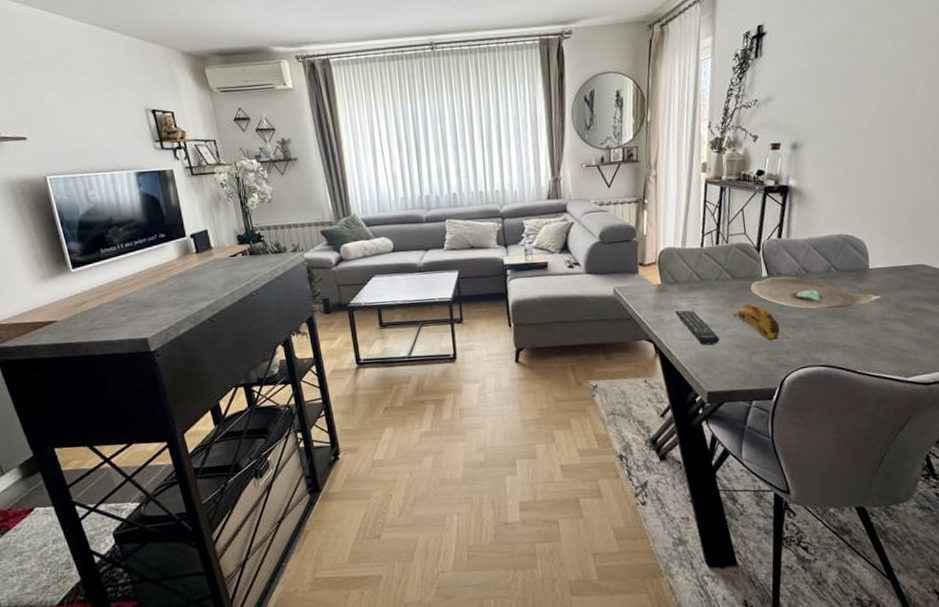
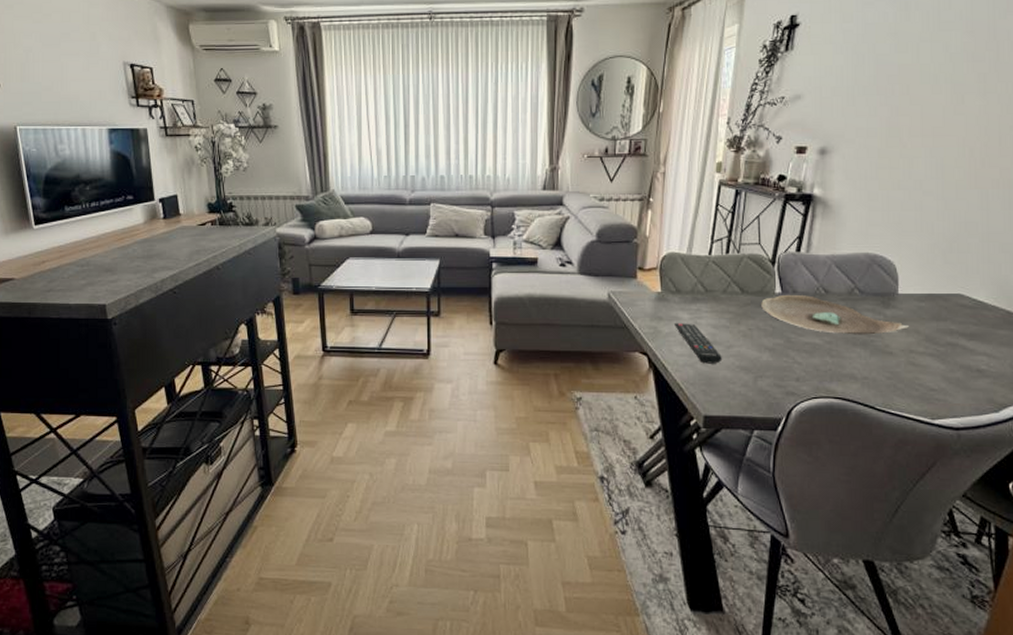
banana: present [734,303,781,341] -> none [740,322,792,365]

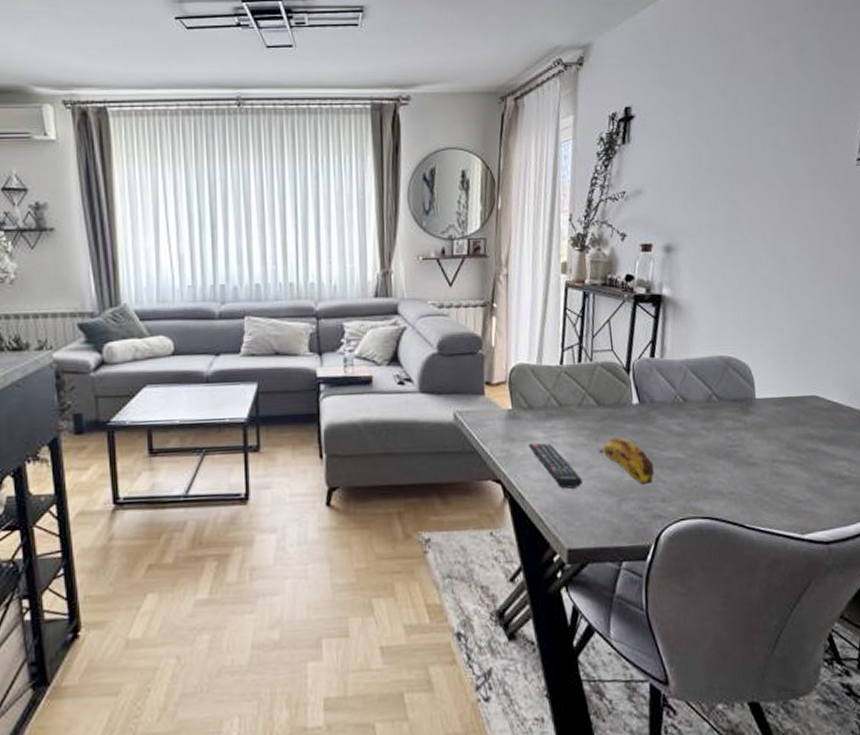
banana: none [740,322,792,365] -> present [599,437,655,485]
decorative bowl: present [761,294,910,335] -> none [619,404,771,446]

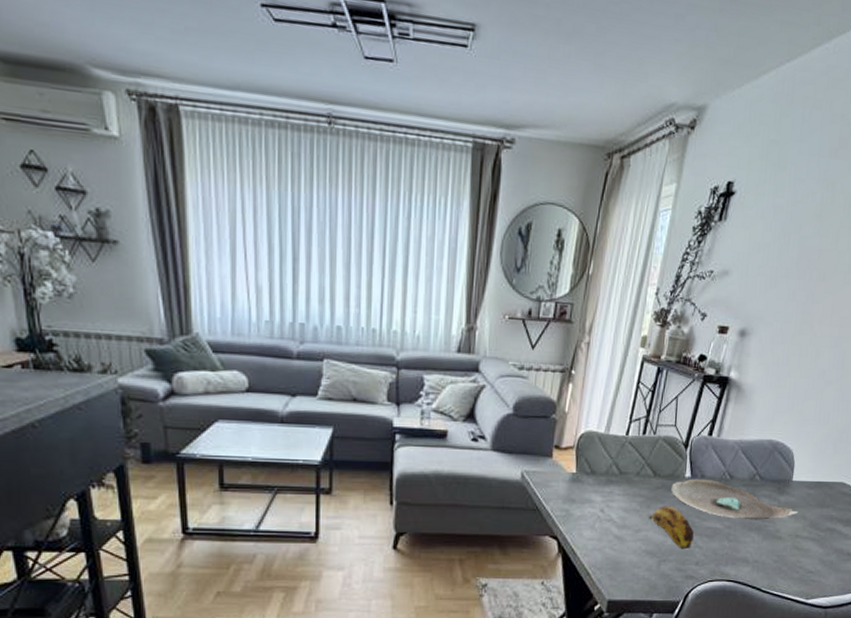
remote control: present [529,443,582,489] -> none [587,506,630,548]
decorative bowl: none [619,404,771,446] -> present [671,478,799,520]

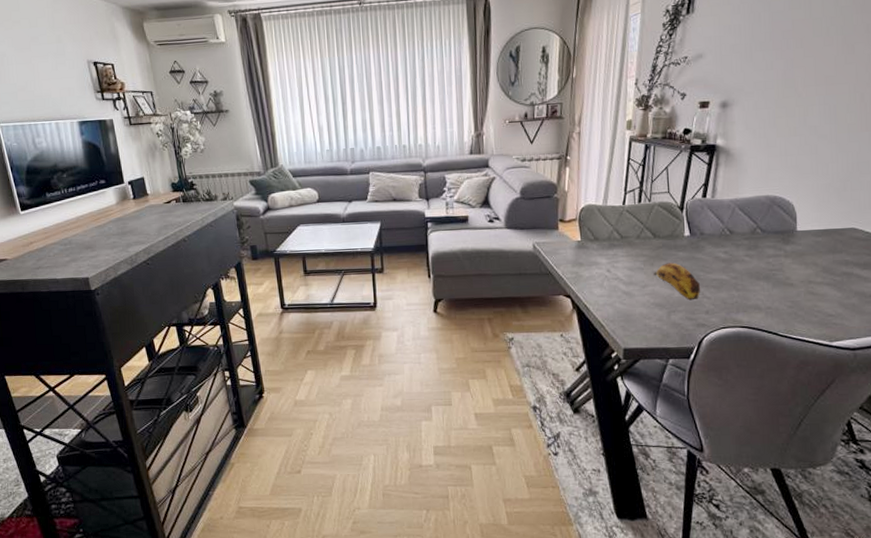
decorative bowl: present [671,478,799,520] -> none [672,236,808,270]

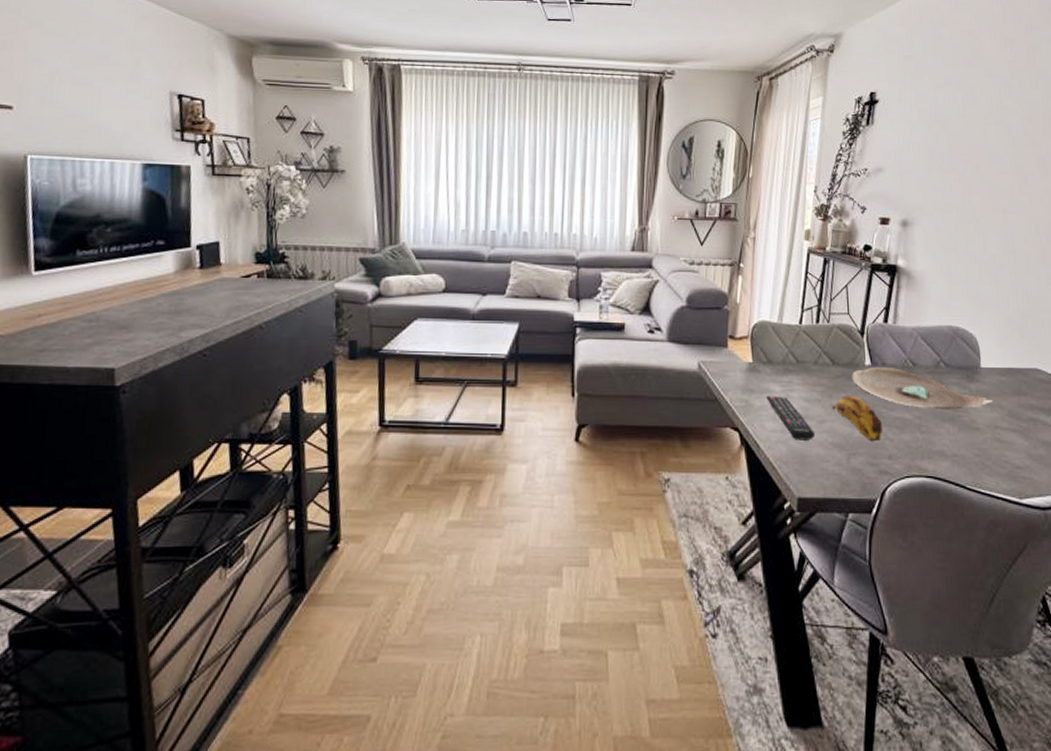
remote control: none [594,267,638,303] -> present [766,396,815,440]
decorative bowl: none [672,236,808,270] -> present [852,366,994,410]

